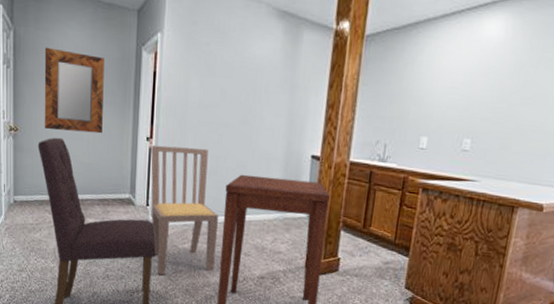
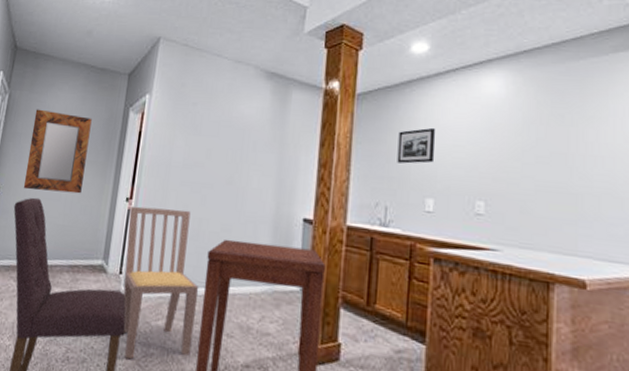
picture frame: none [398,70,437,105] -> present [397,127,436,164]

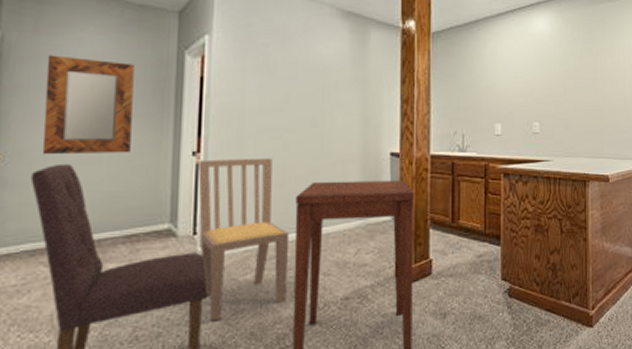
picture frame: present [397,127,436,164] -> none [470,62,500,95]

